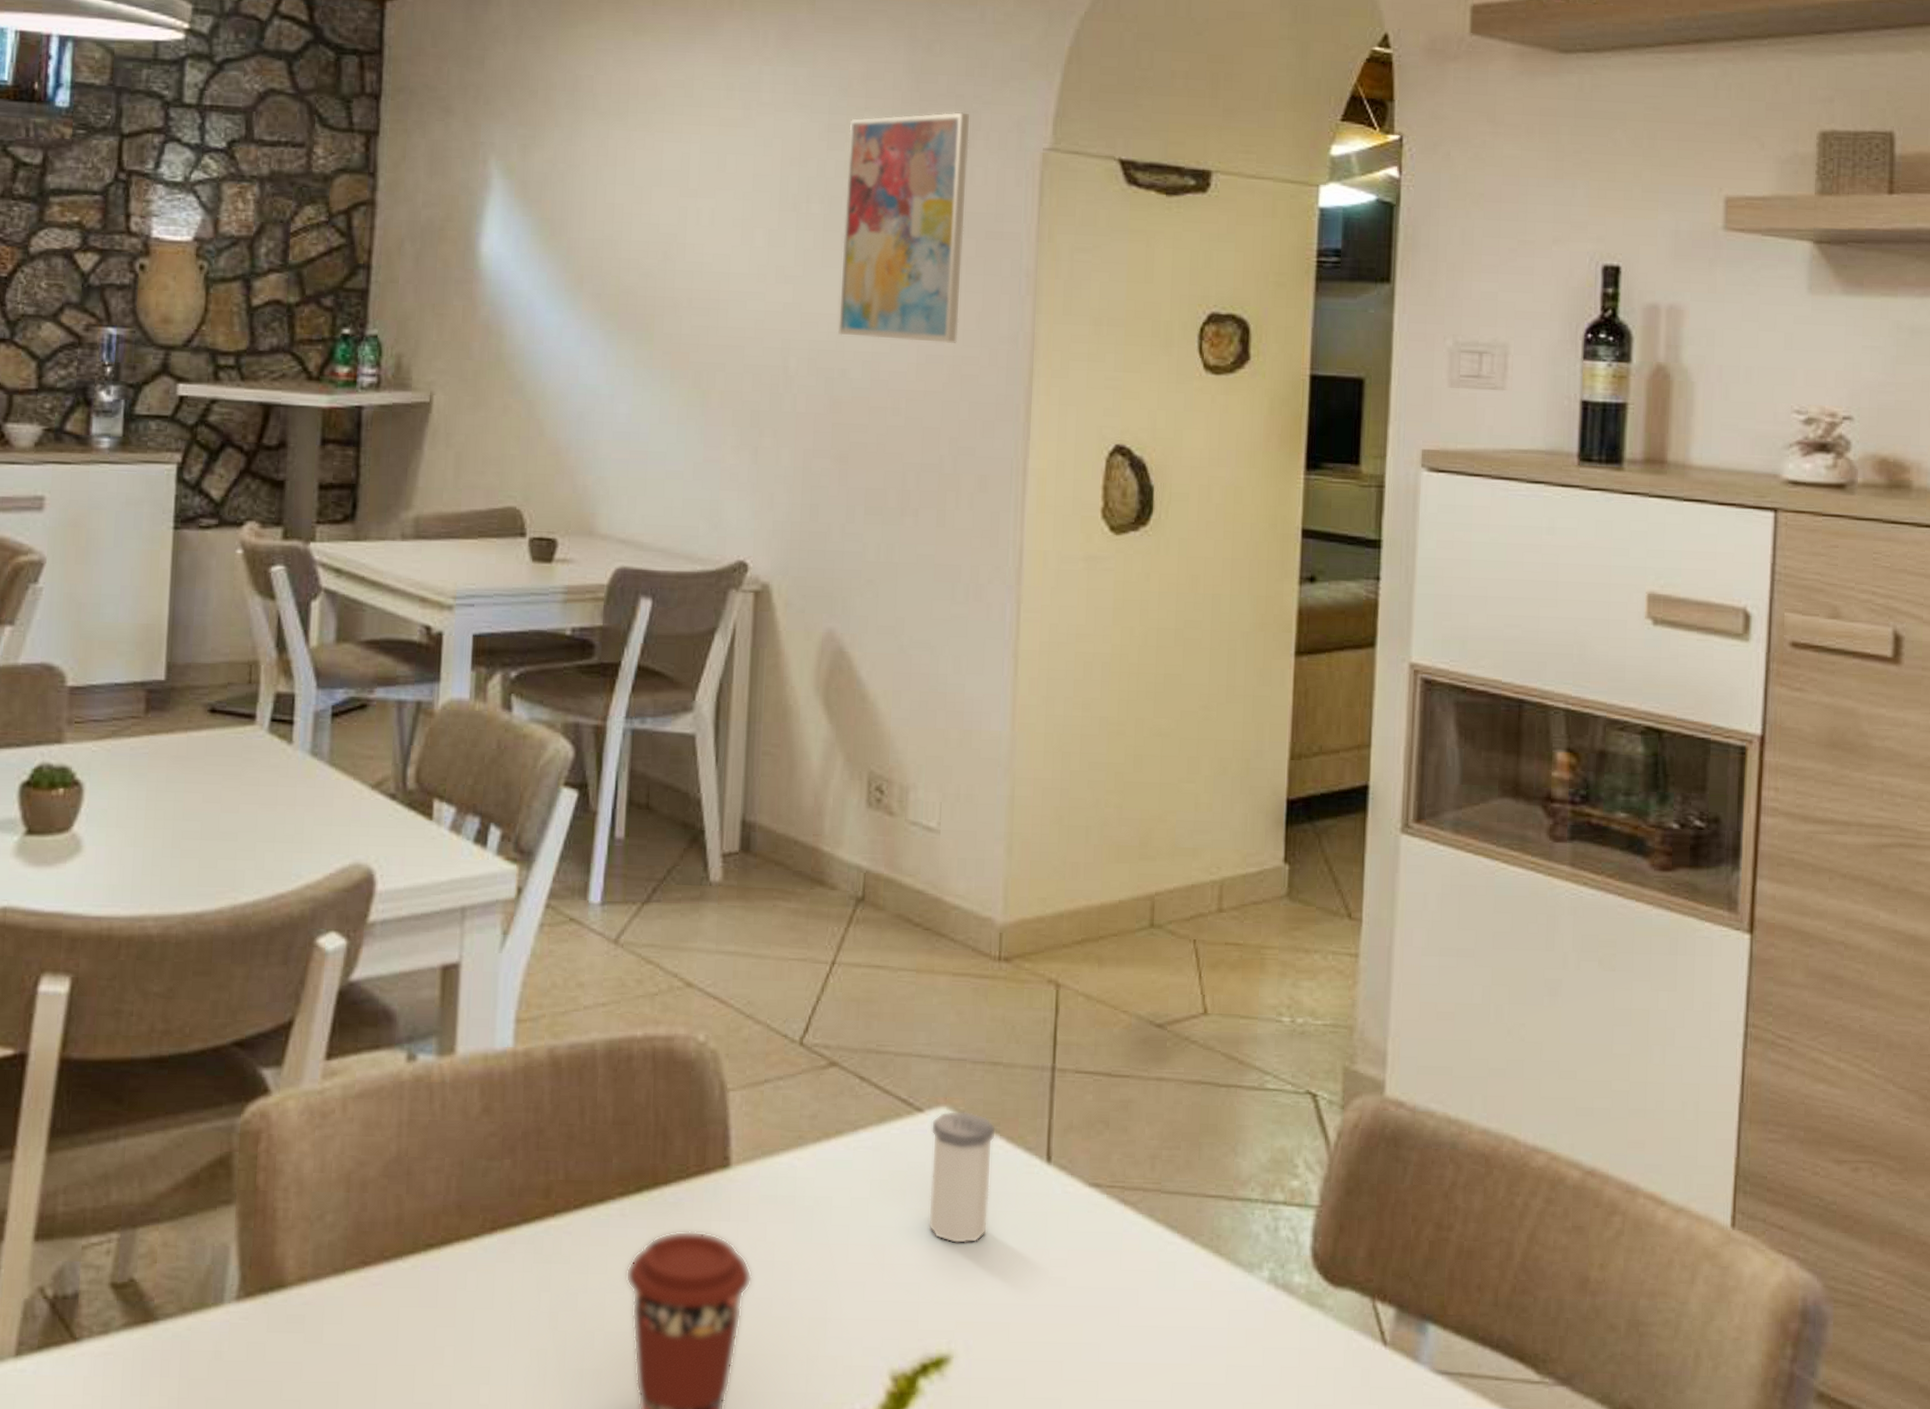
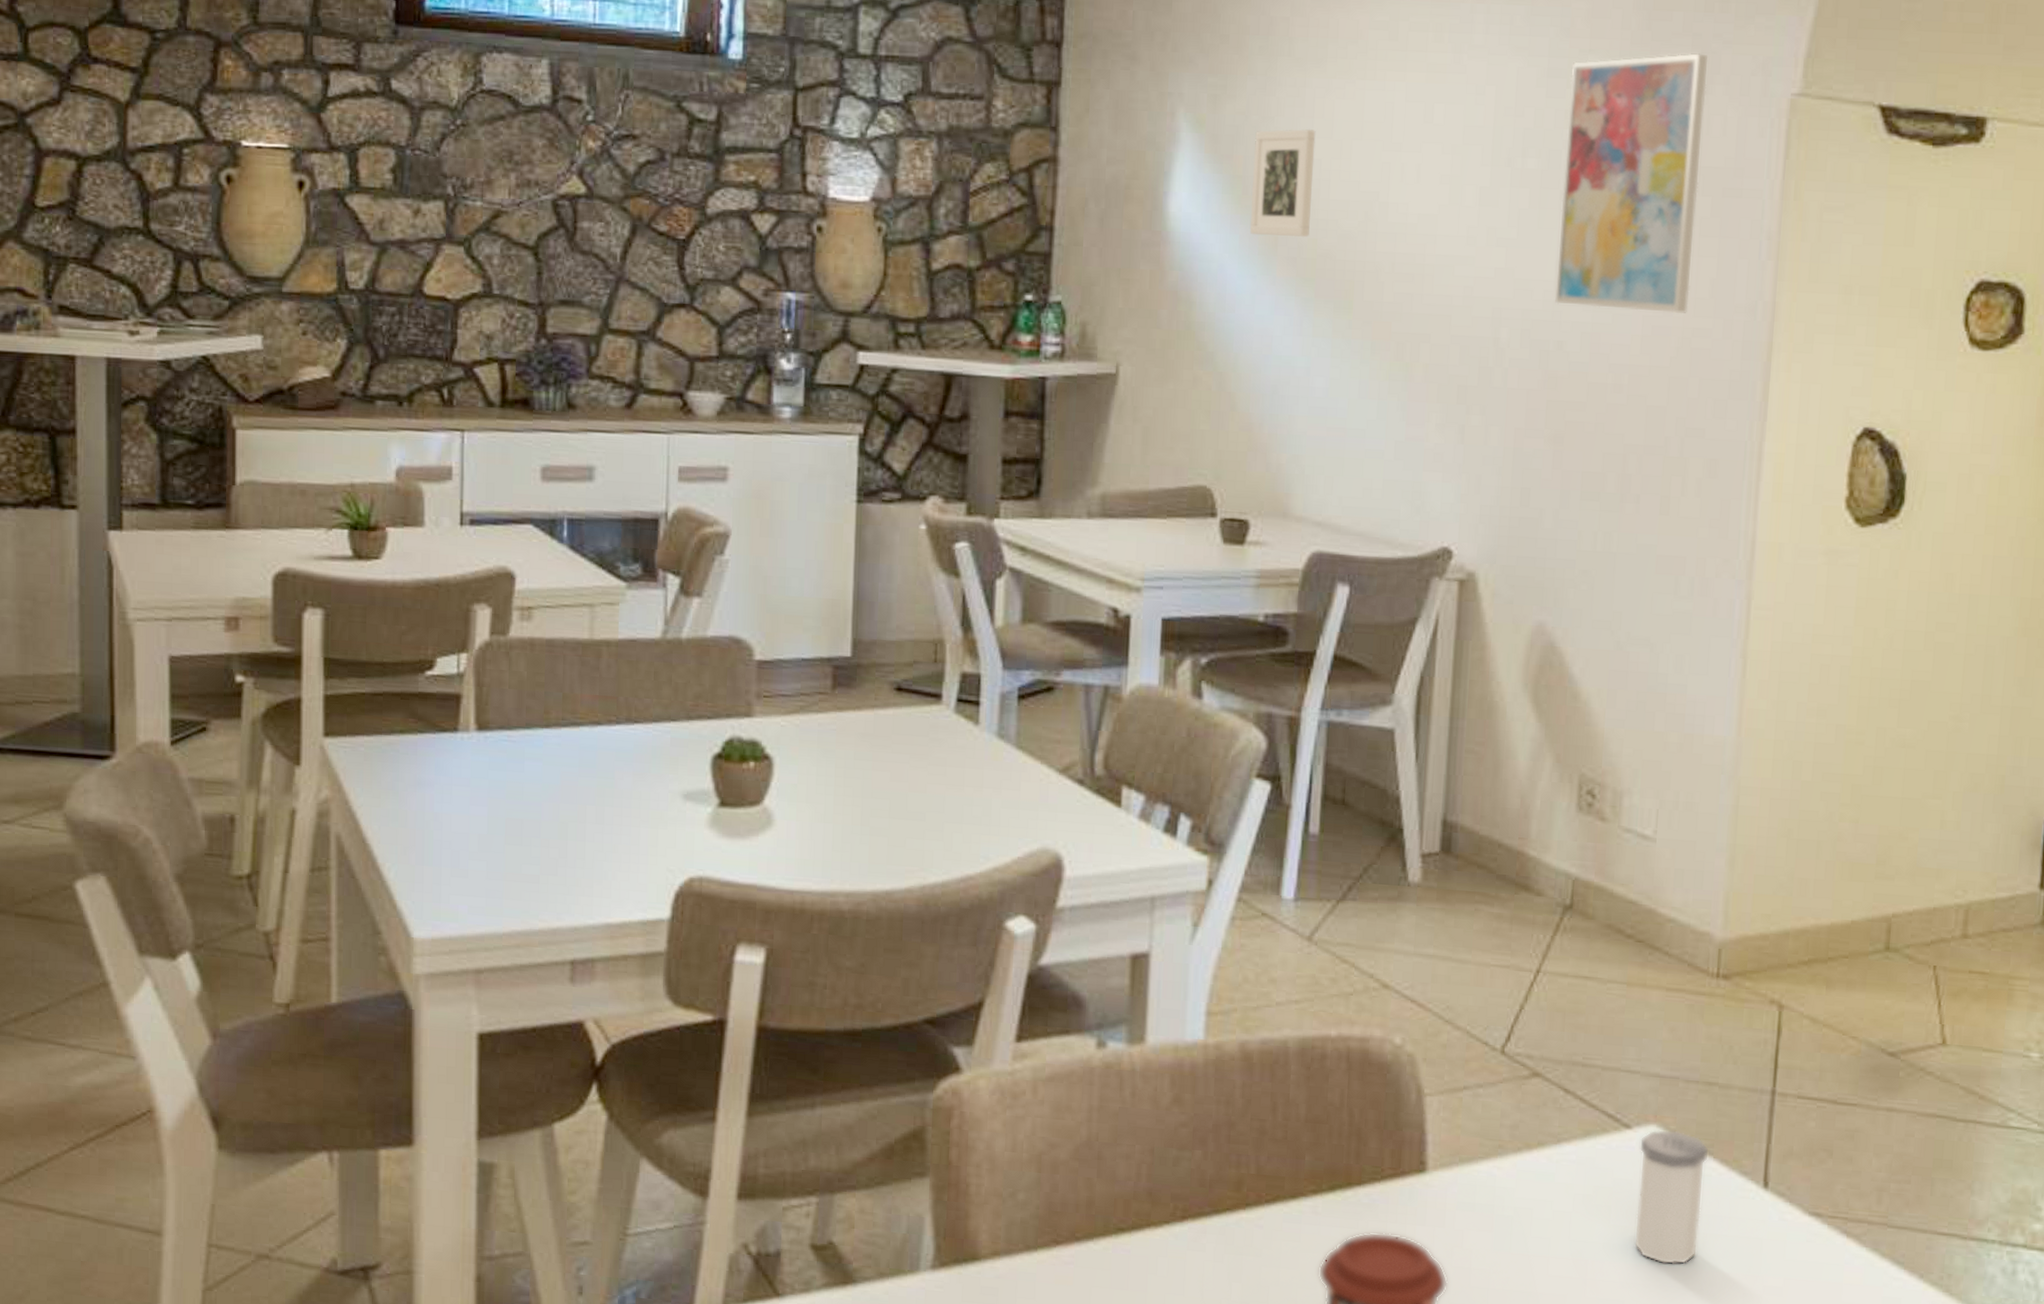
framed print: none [557,176,618,275] -> present [1249,128,1316,238]

